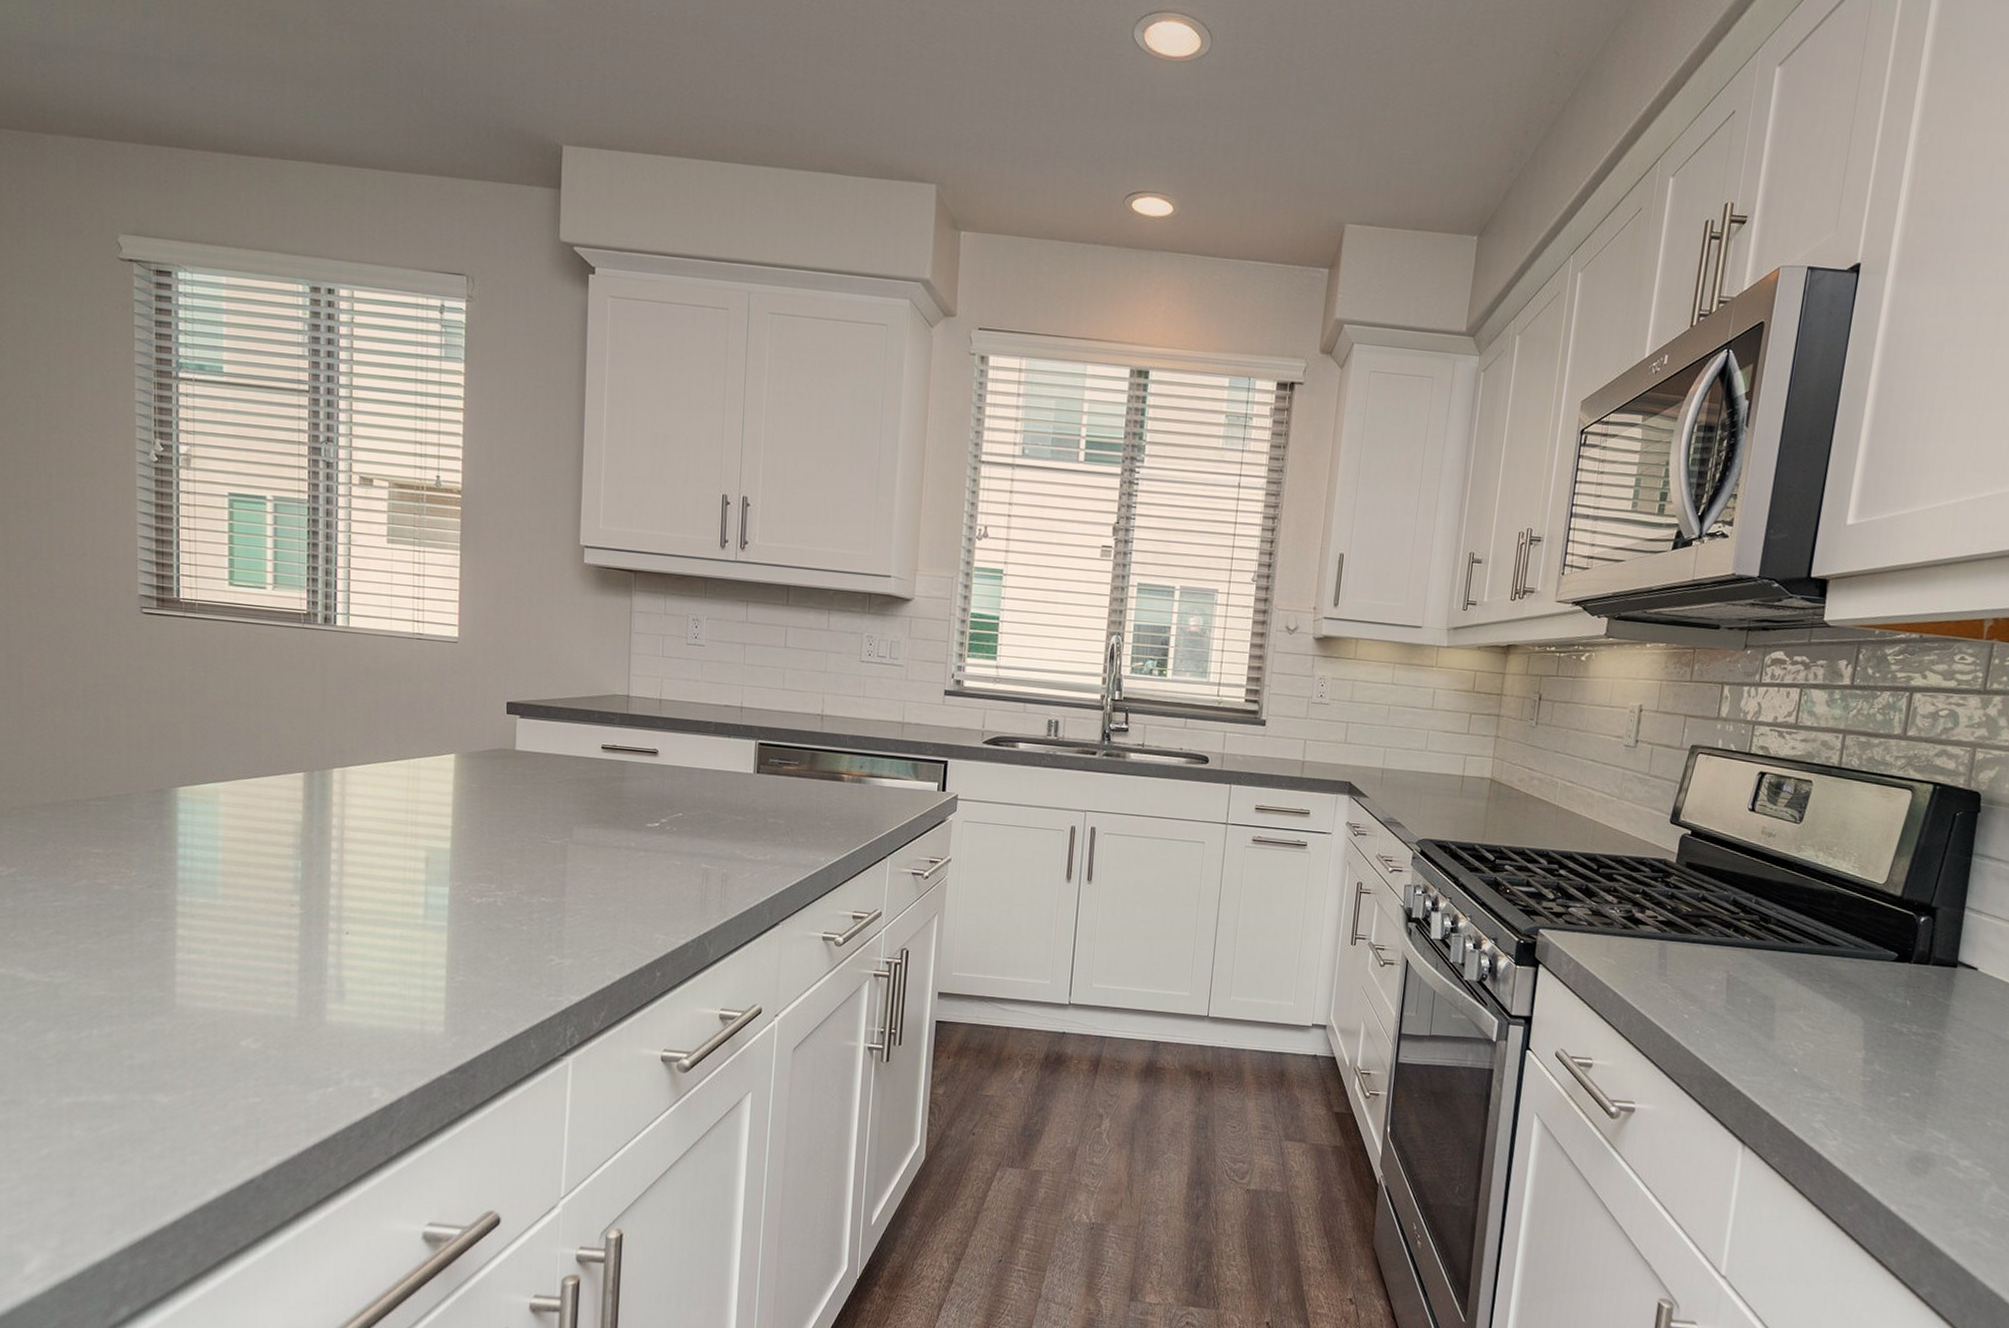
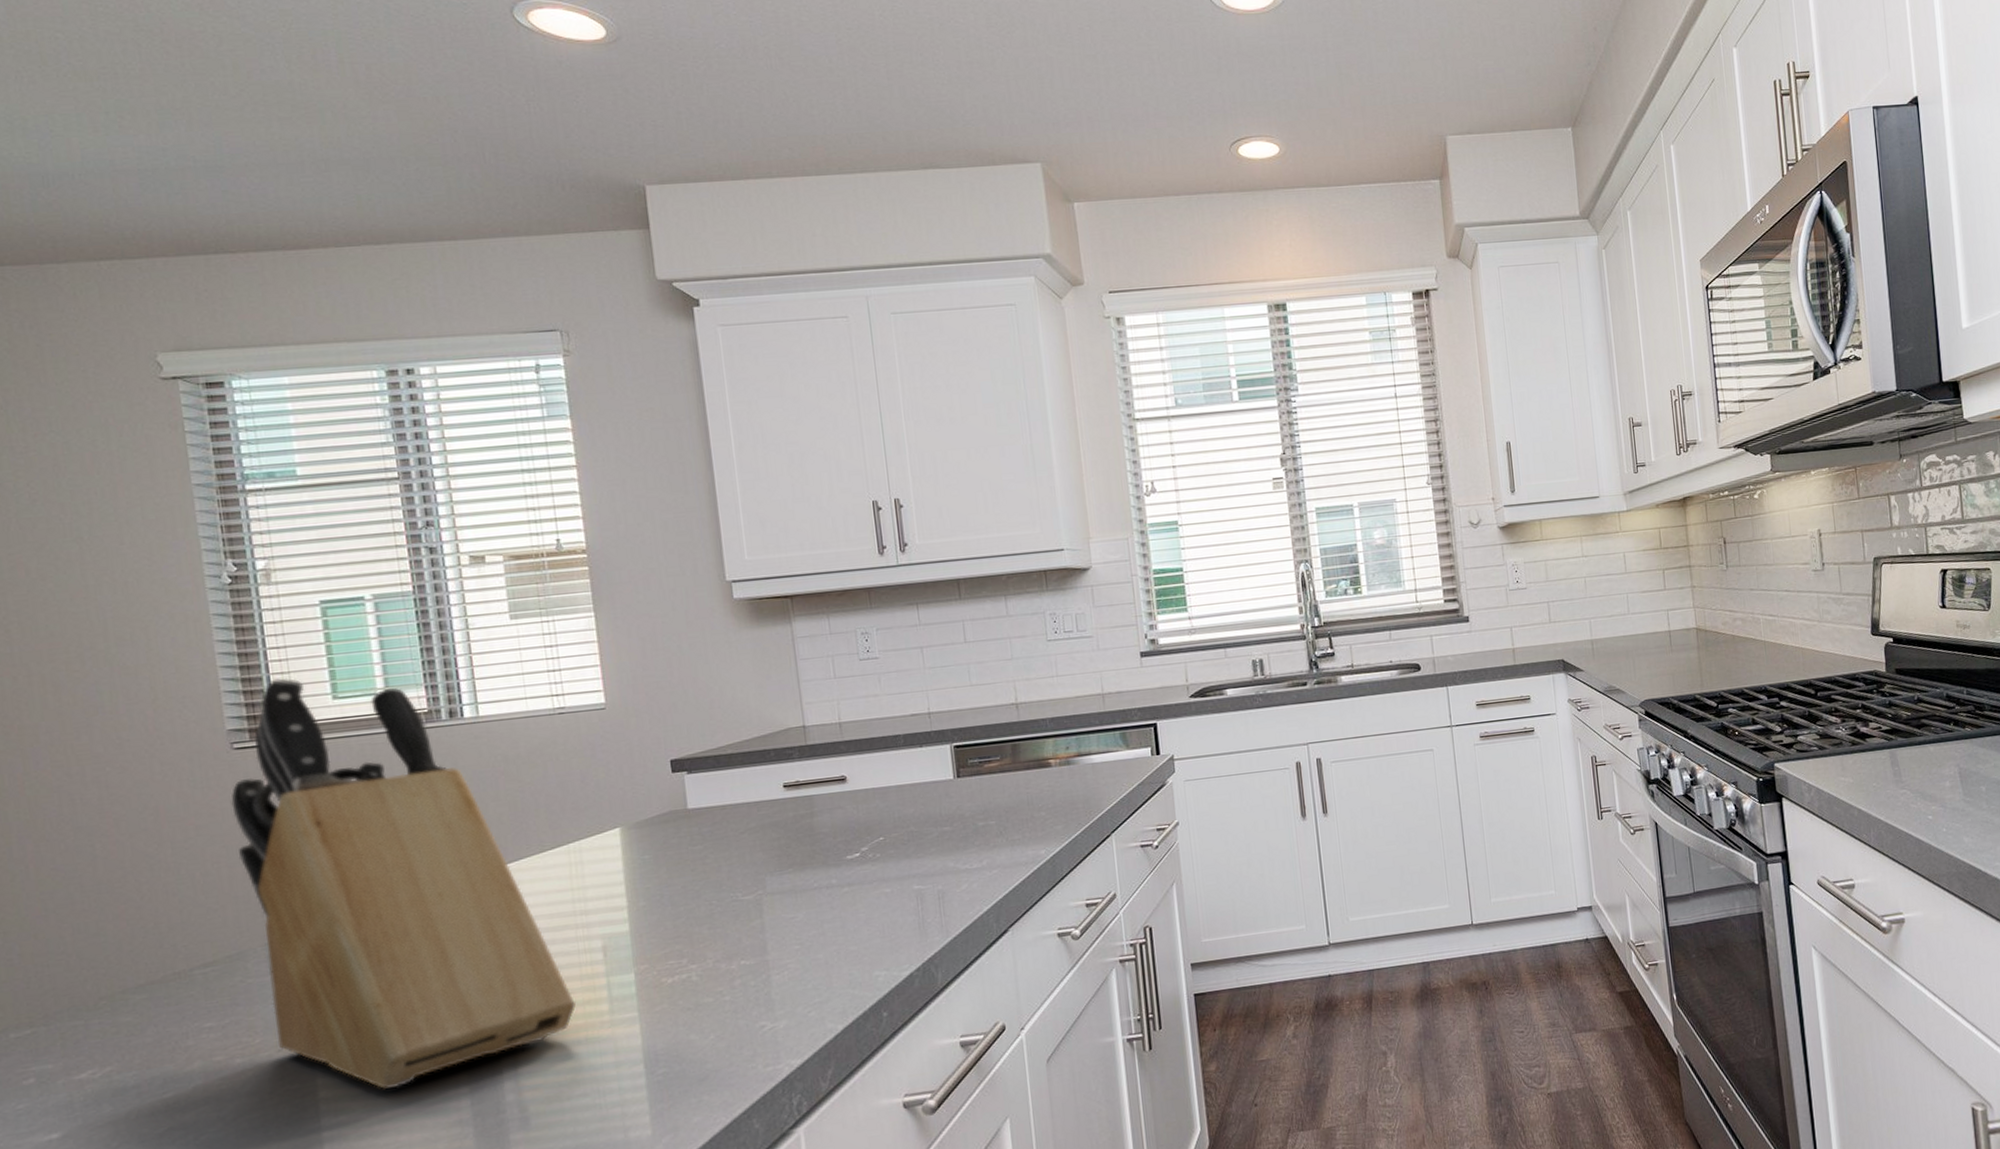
knife block: none [135,556,396,941] -> present [231,677,576,1089]

